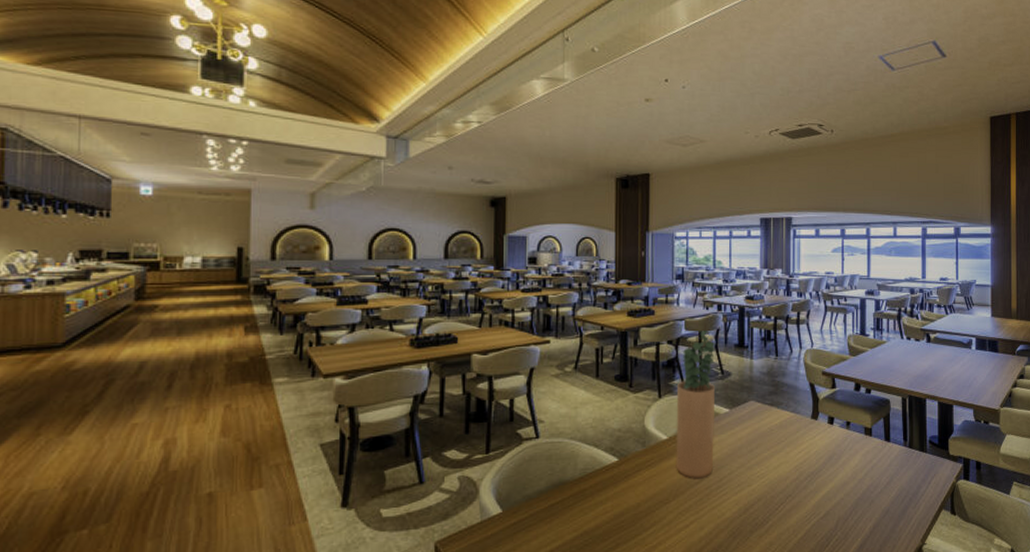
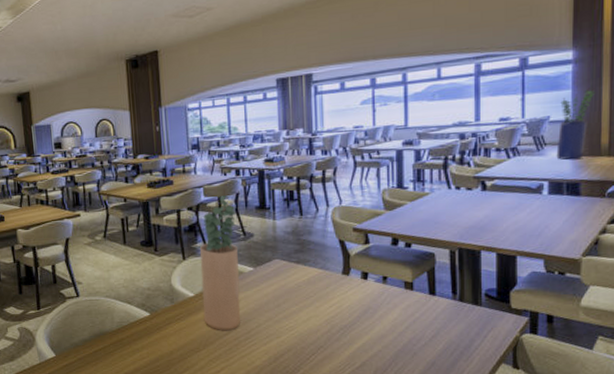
vase: none [981,259,1007,320] -> present [556,87,596,160]

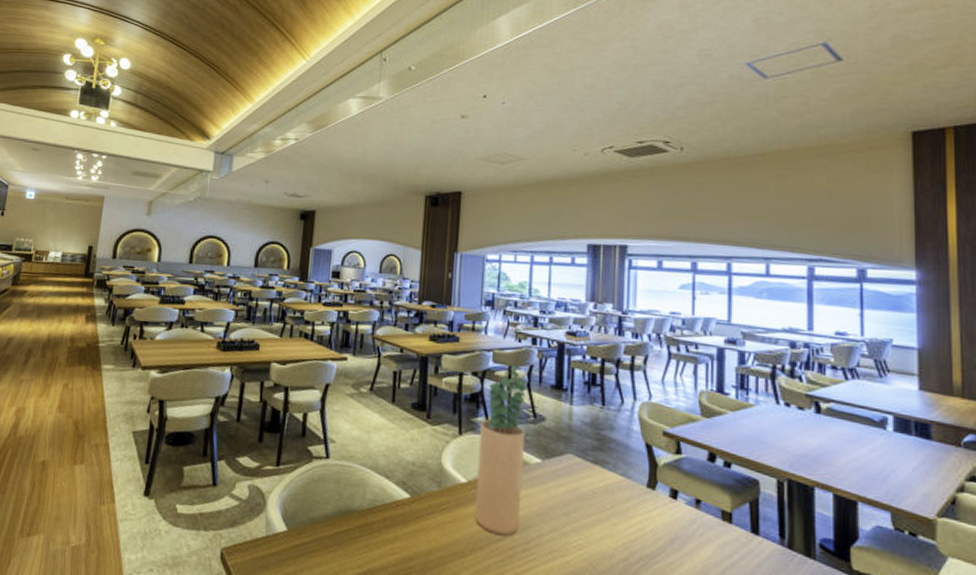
vase: present [556,87,596,160] -> none [901,314,944,396]

